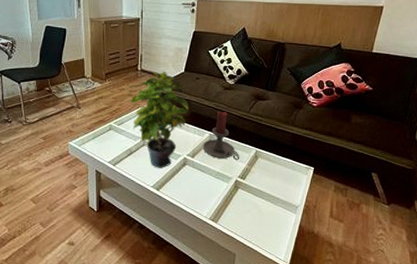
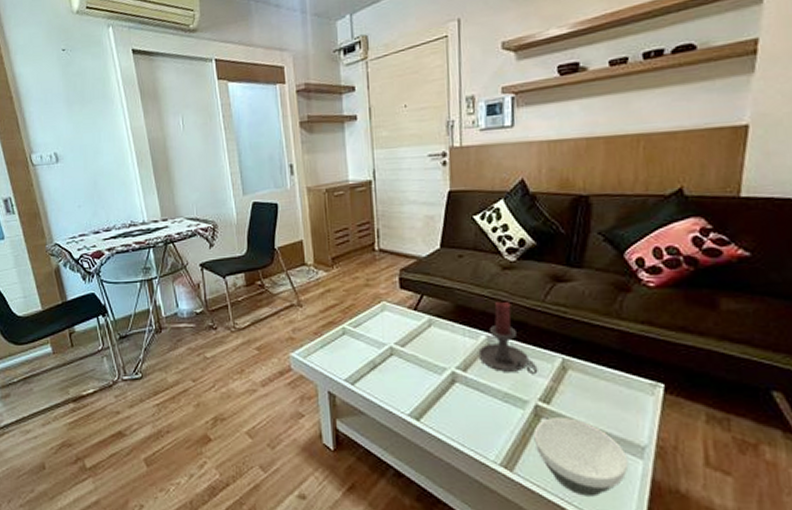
potted plant: present [128,71,189,168] -> none [363,249,452,388]
bowl: none [232,188,287,237] -> present [533,418,629,497]

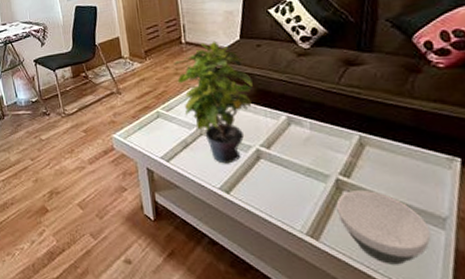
potted plant: none [363,249,452,388] -> present [173,41,253,164]
candle holder: present [478,301,538,375] -> none [279,84,337,151]

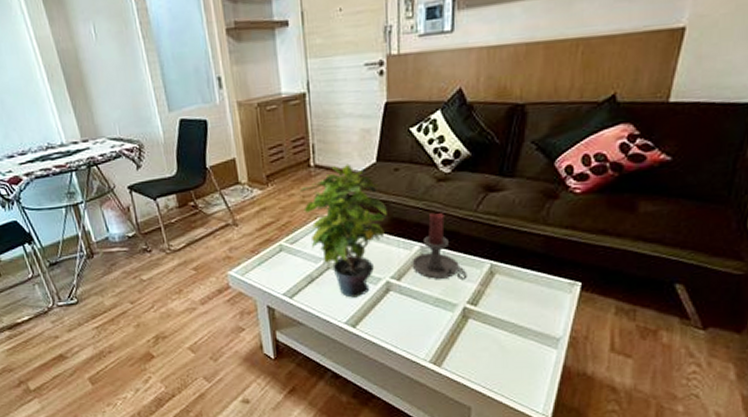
candle holder: none [279,84,337,151] -> present [412,212,468,281]
bowl: present [336,190,432,265] -> none [461,317,544,383]

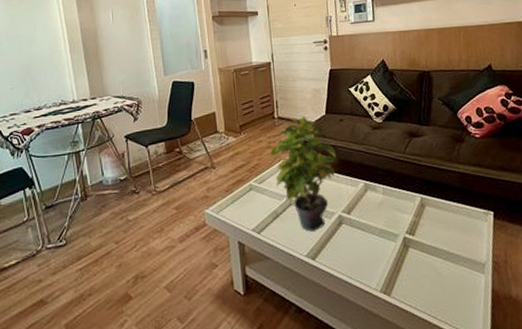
candle holder: present [412,212,468,281] -> none [358,154,404,213]

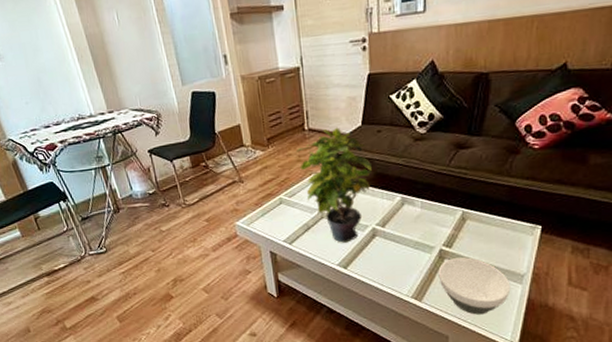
bowl: none [404,245,475,310] -> present [438,257,511,315]

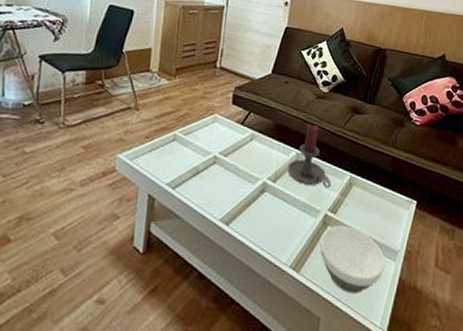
potted plant: present [295,127,372,243] -> none [202,70,274,195]
candle holder: none [394,167,443,226] -> present [287,124,331,189]

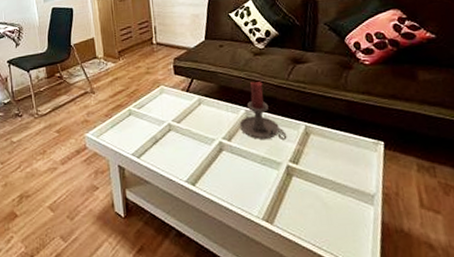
bowl: present [319,226,386,294] -> none [287,175,363,241]

